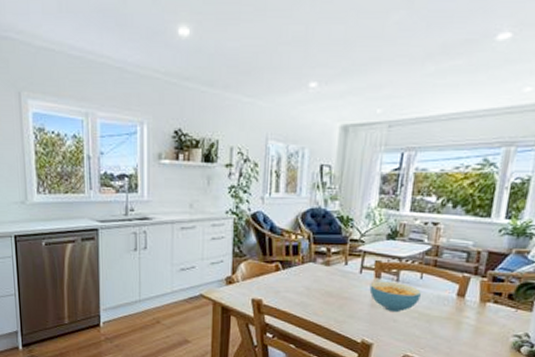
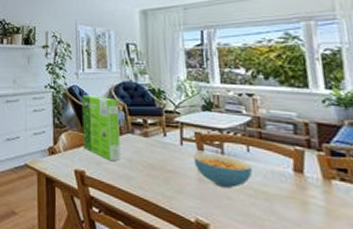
cake mix box: none [262,222,304,289] -> present [81,95,121,161]

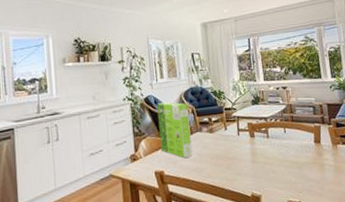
cereal bowl: present [193,153,252,189] -> none [247,138,288,165]

